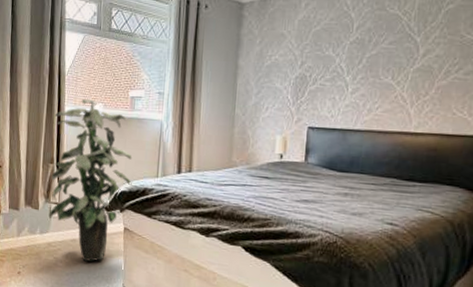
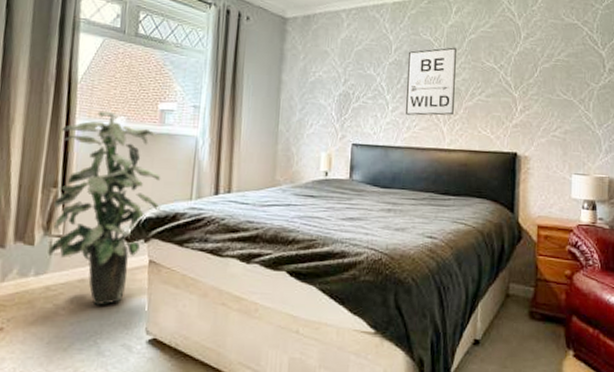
wall art: none [367,20,430,97] -> present [406,47,456,116]

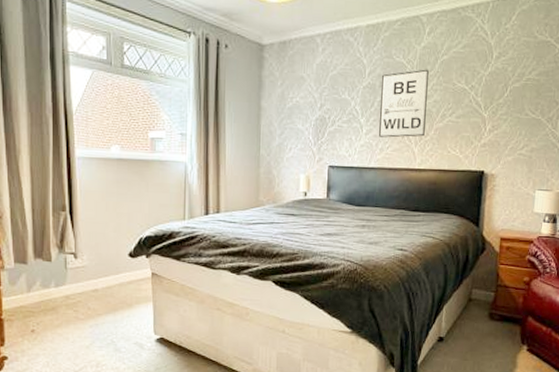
indoor plant: present [48,111,161,306] -> none [64,140,157,312]

